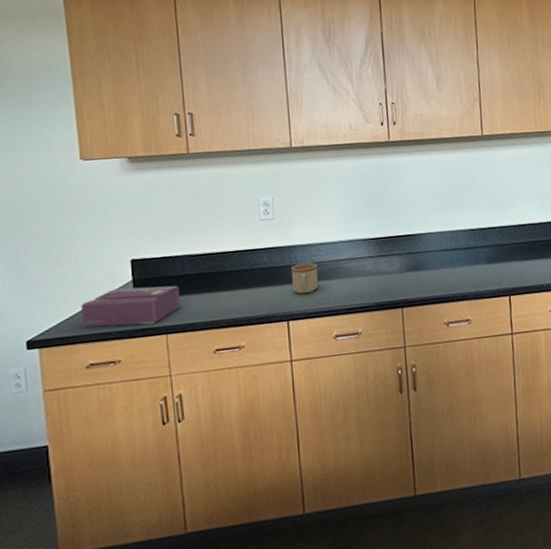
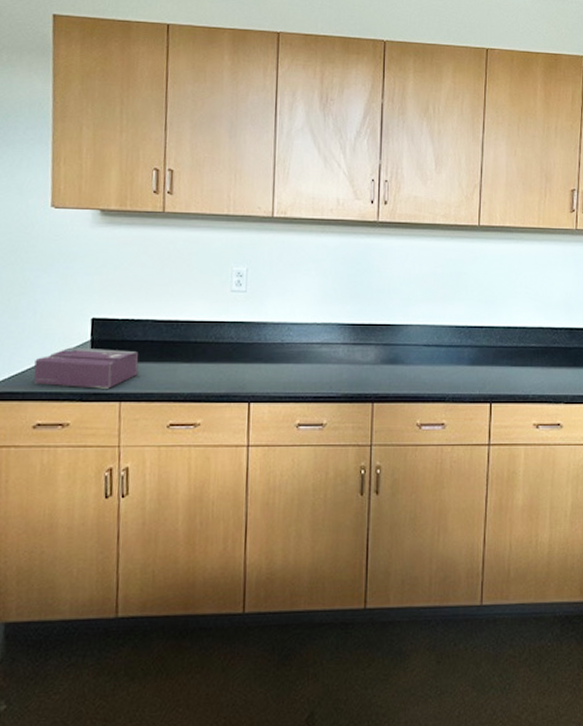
mug: present [291,262,319,294] -> none [257,342,287,376]

